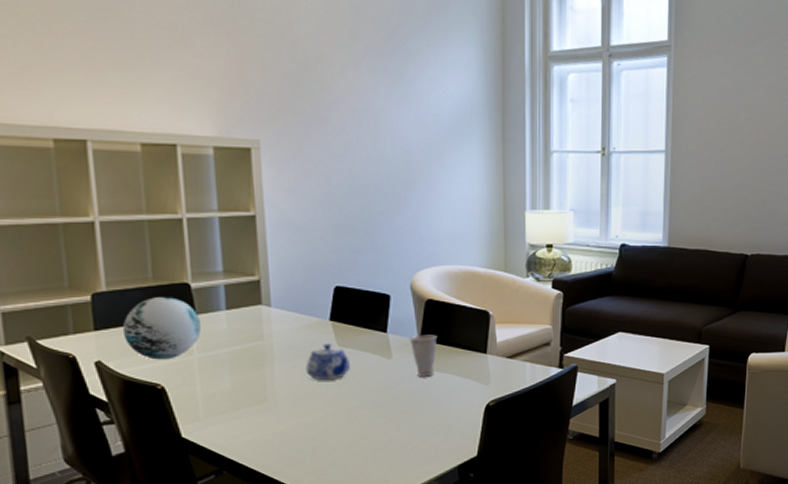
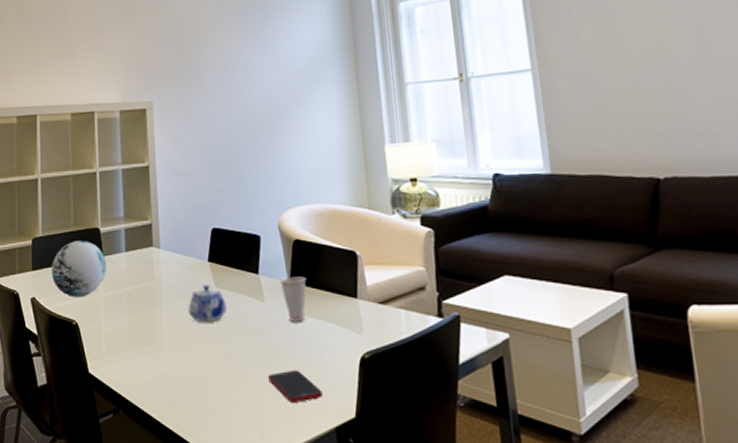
cell phone: none [393,419,447,450] -> present [268,370,323,404]

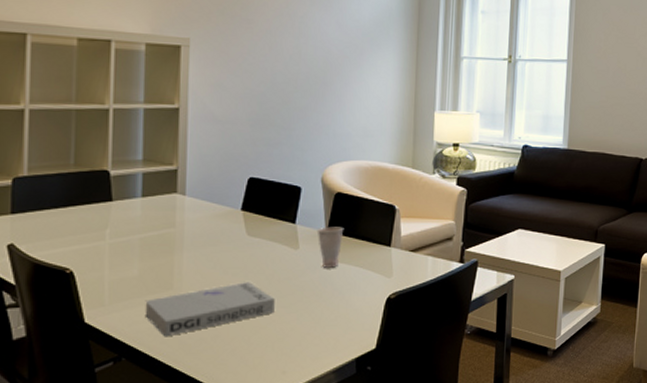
decorative orb: present [51,239,106,298] -> none [38,182,115,244]
book: none [134,336,248,391] -> present [144,282,275,337]
teapot: present [188,284,226,323] -> none [214,232,257,269]
cell phone: present [268,370,323,404] -> none [295,310,347,341]

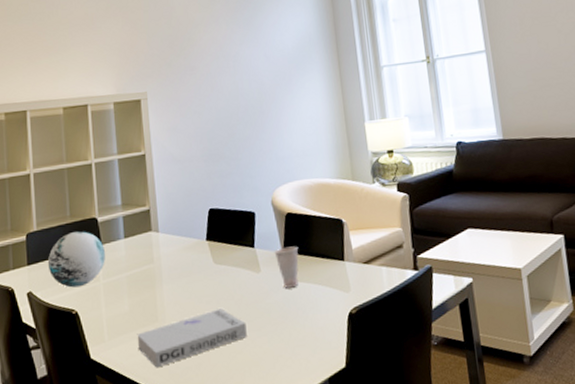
decorative orb: none [38,182,115,244] -> present [47,230,105,288]

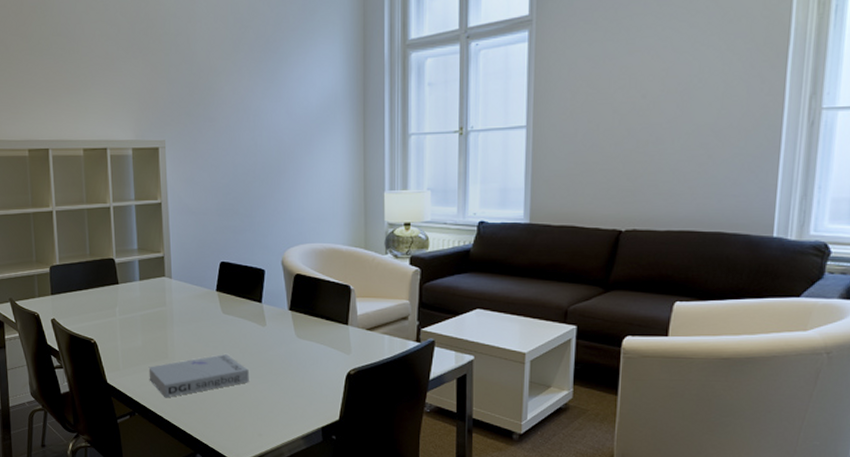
decorative orb: present [47,230,105,288] -> none [69,268,122,320]
cup: present [274,246,299,288] -> none [280,306,305,344]

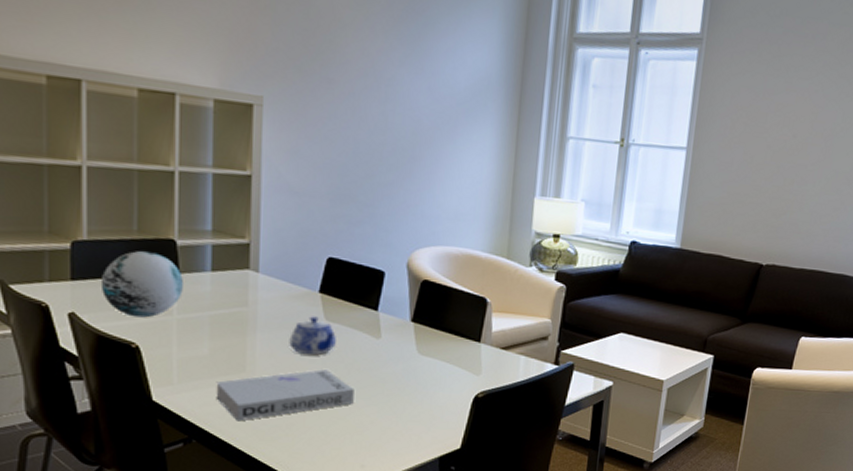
decorative orb: none [69,268,122,320] -> present [100,250,183,318]
teapot: none [197,311,232,343] -> present [289,316,336,355]

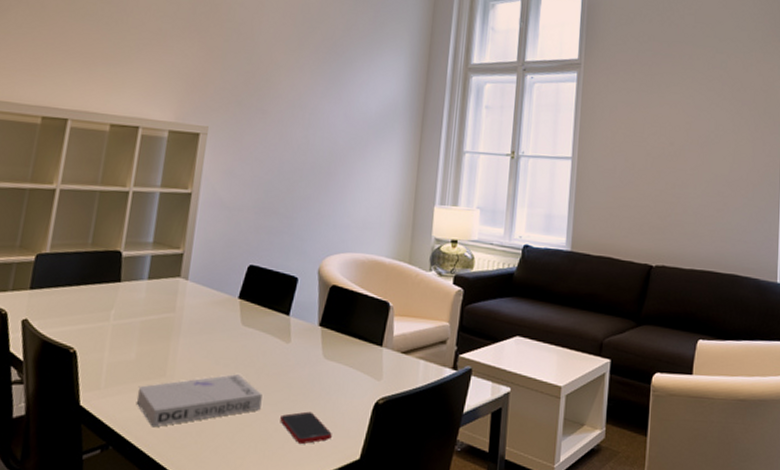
decorative orb: present [100,250,183,318] -> none [53,261,123,324]
teapot: present [289,316,336,355] -> none [207,321,250,360]
cell phone: none [375,405,431,436] -> present [280,411,332,445]

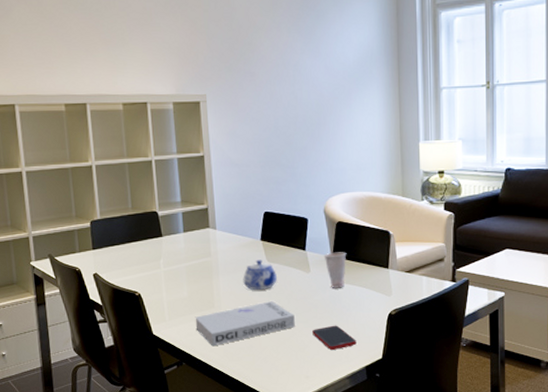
teapot: none [207,321,250,360] -> present [243,259,277,291]
cup: none [309,321,337,365] -> present [324,252,347,288]

